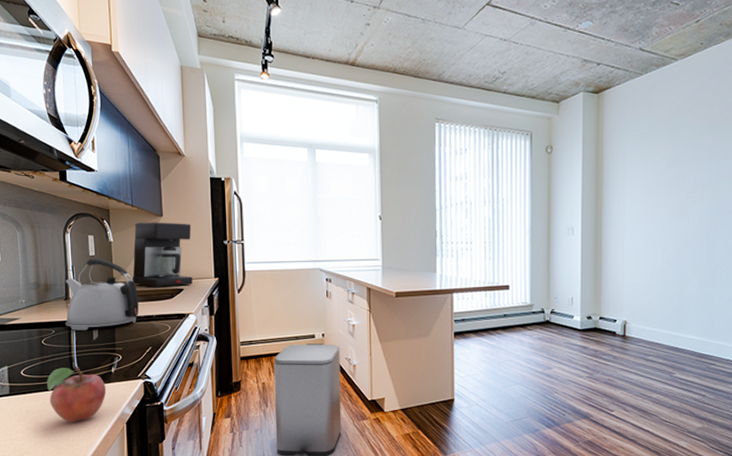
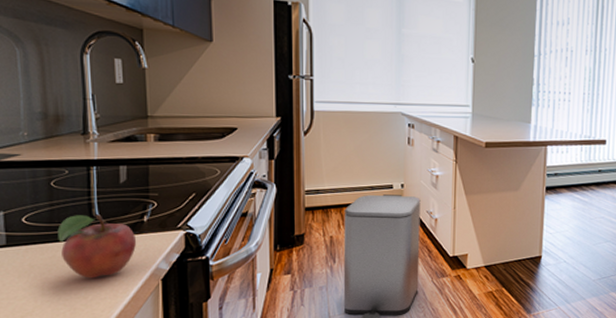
kettle: present [65,258,139,330] -> none [82,86,180,172]
coffee maker: present [132,222,193,288] -> none [171,47,249,126]

